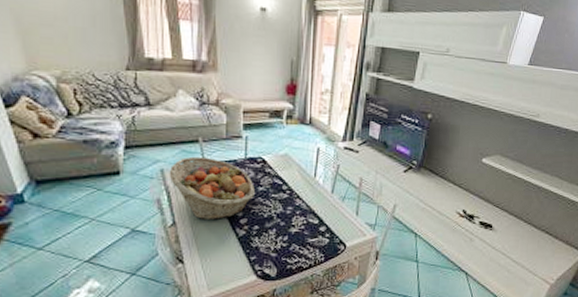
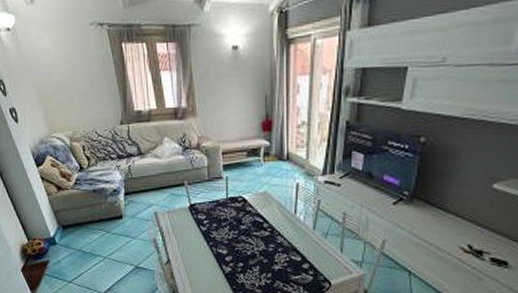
fruit basket: present [169,156,255,221] -> none [161,199,237,258]

